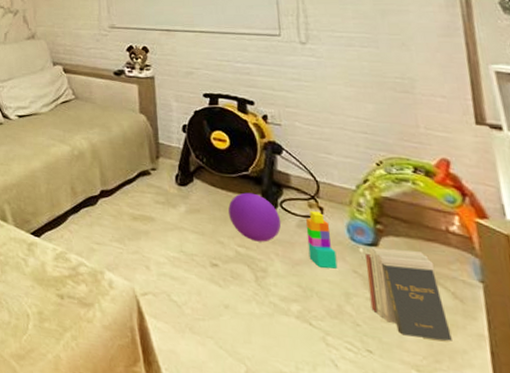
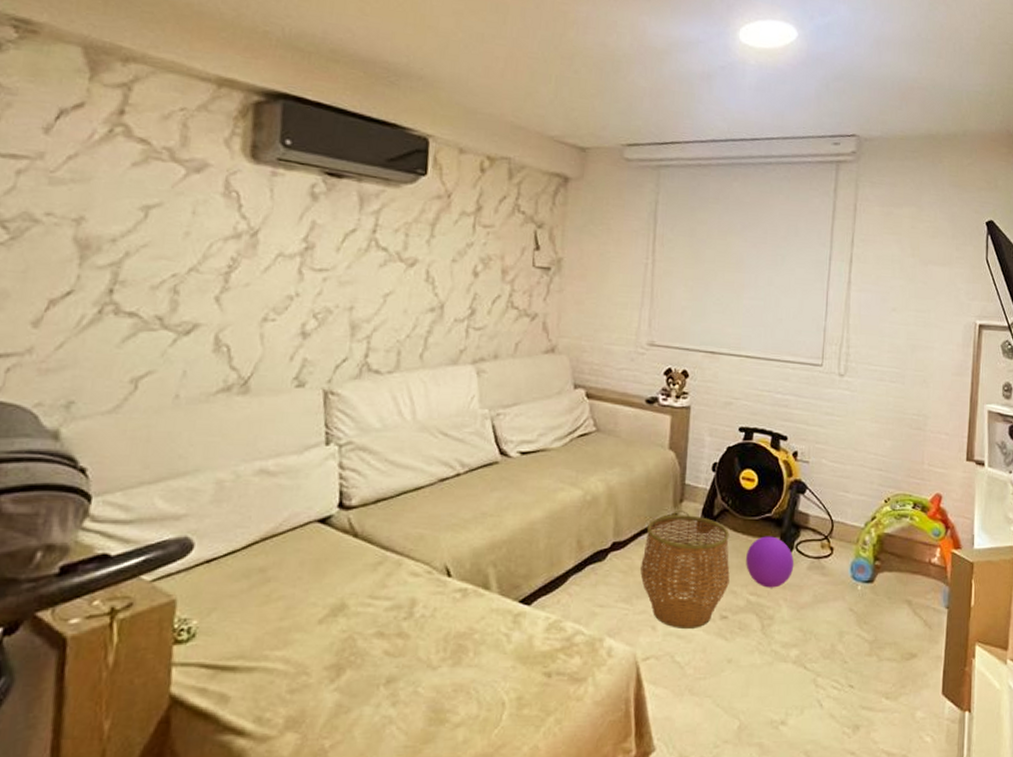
basket: none [128,165,215,272] -> present [640,509,730,628]
toy blocks: present [305,211,338,269] -> none [814,552,838,609]
books: present [365,247,452,341] -> none [859,584,917,666]

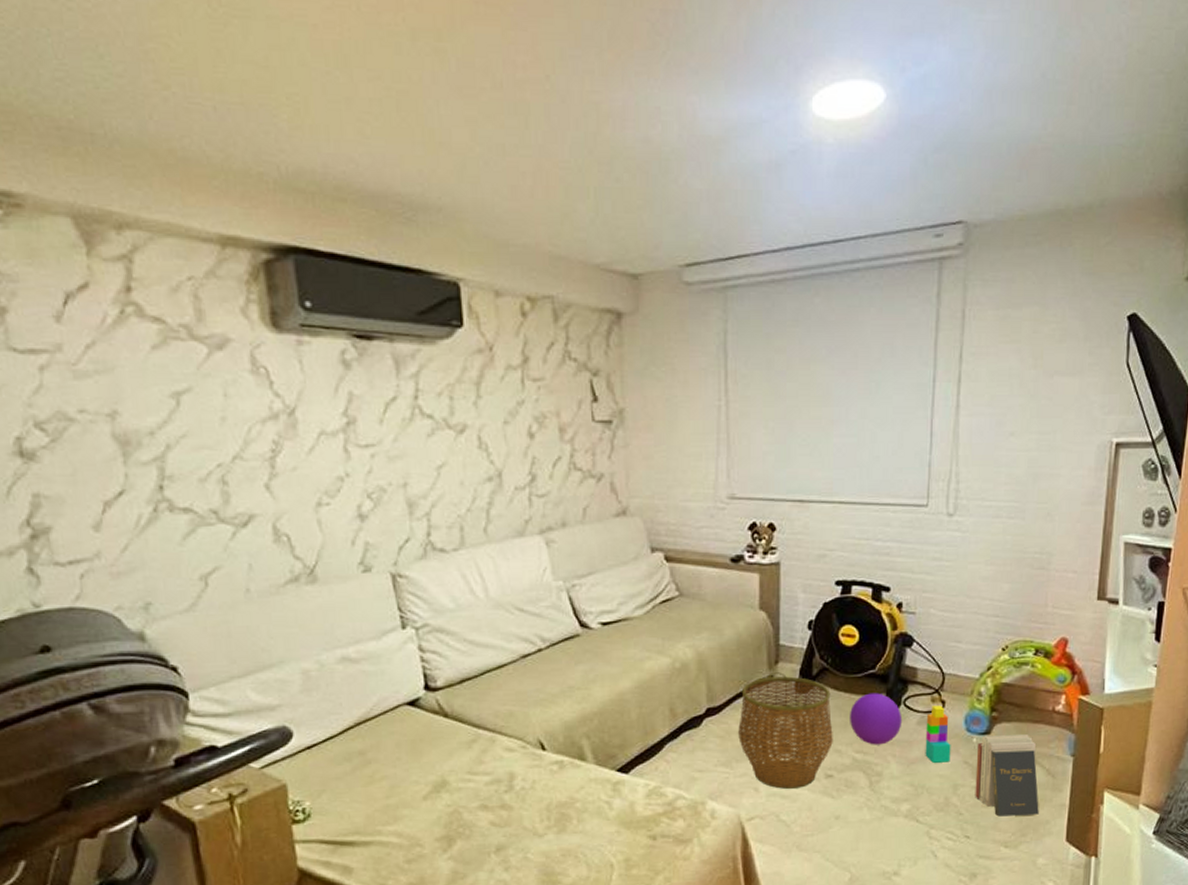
toy blocks: none [814,552,838,609] -> present [925,705,951,763]
books: none [859,584,917,666] -> present [975,734,1039,817]

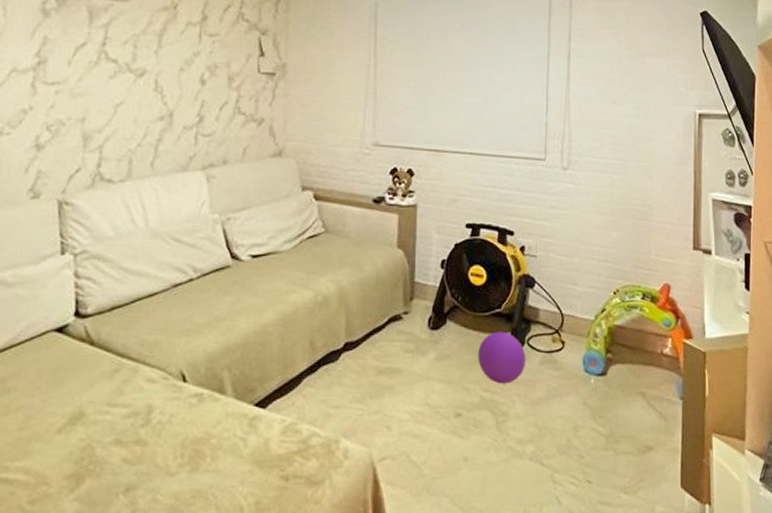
basket: present [738,671,833,789] -> none [374,307,463,428]
toy blocks: present [925,705,951,763] -> none [547,346,571,403]
books: present [975,734,1039,817] -> none [594,376,654,461]

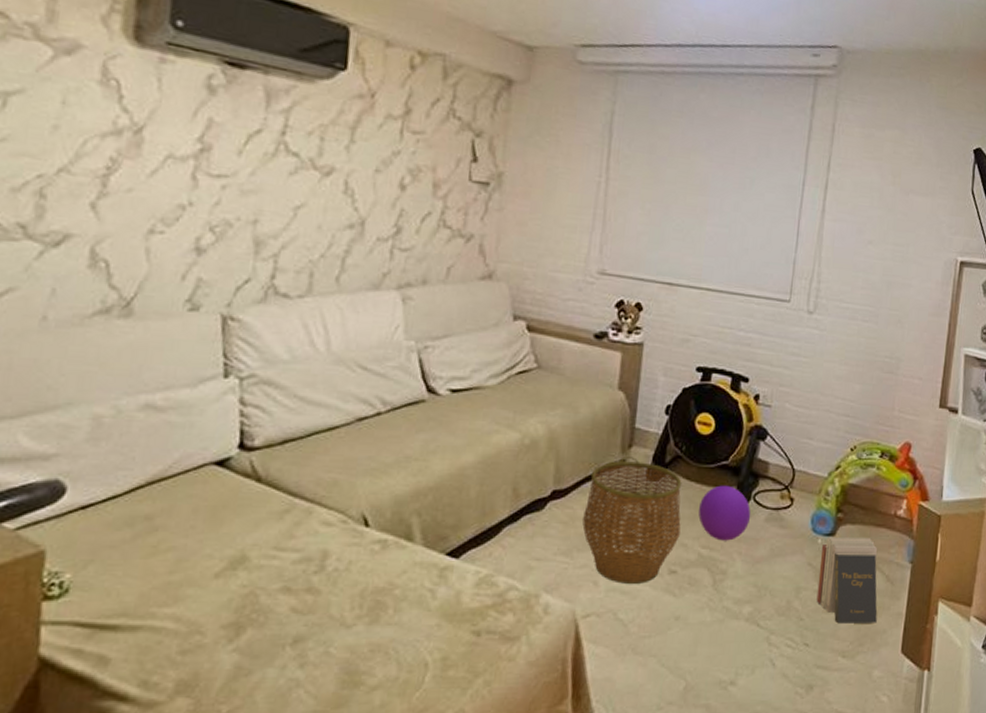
basket: none [374,307,463,428] -> present [582,455,682,584]
books: none [594,376,654,461] -> present [816,538,878,624]

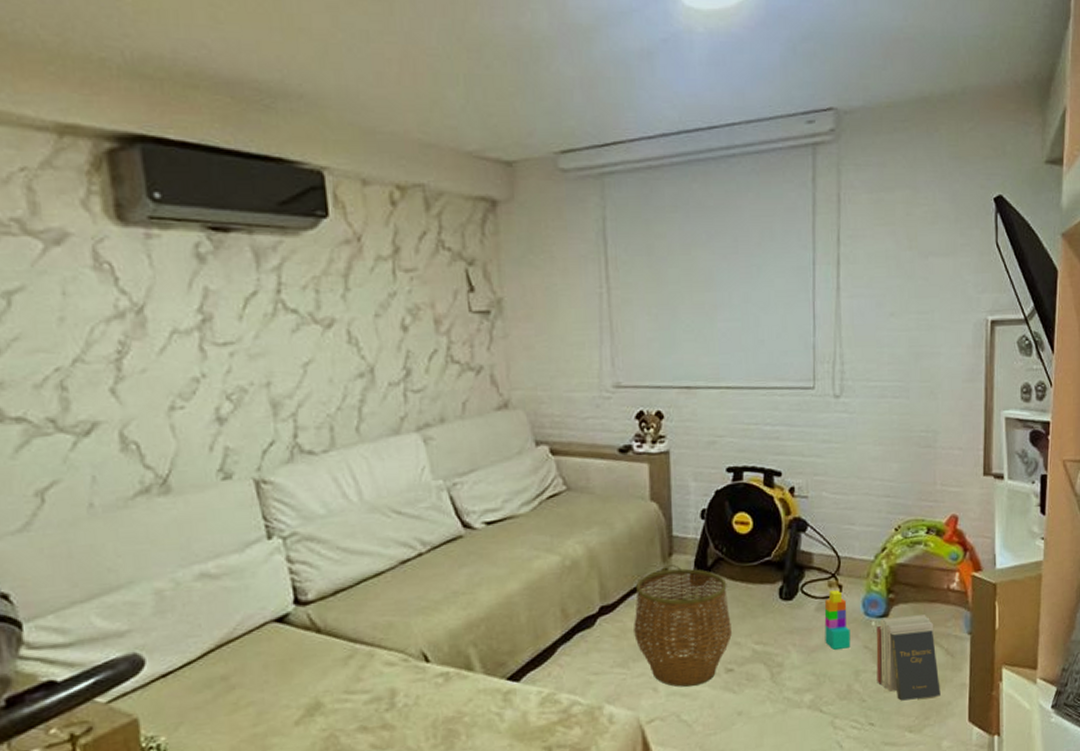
ball: present [698,485,751,541] -> none [747,580,801,635]
toy blocks: none [770,503,797,563] -> present [824,590,851,650]

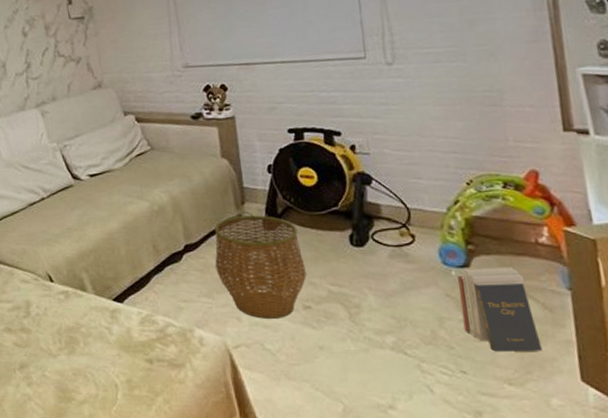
toy blocks: present [824,590,851,650] -> none [398,239,431,296]

